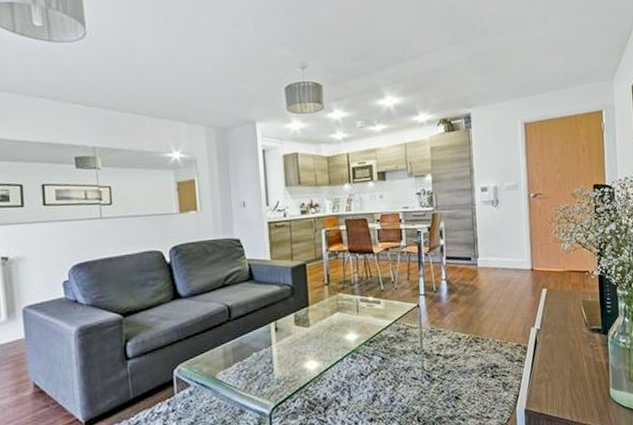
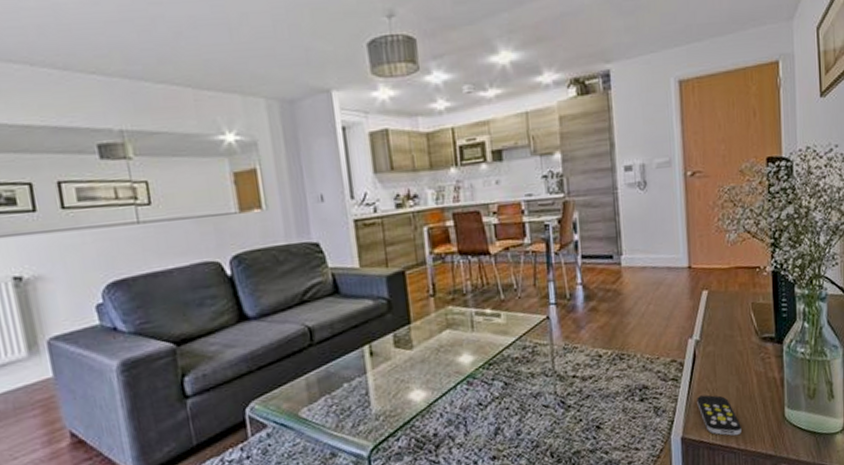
remote control: none [538,374,574,410] -> present [697,394,742,436]

